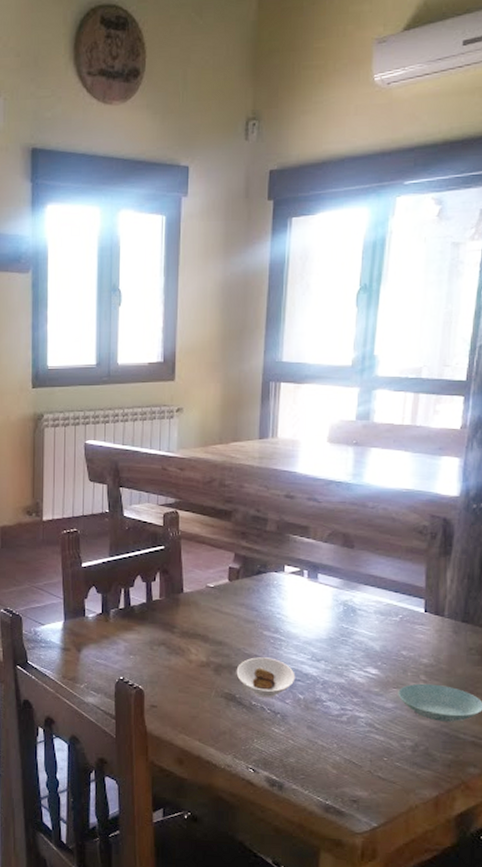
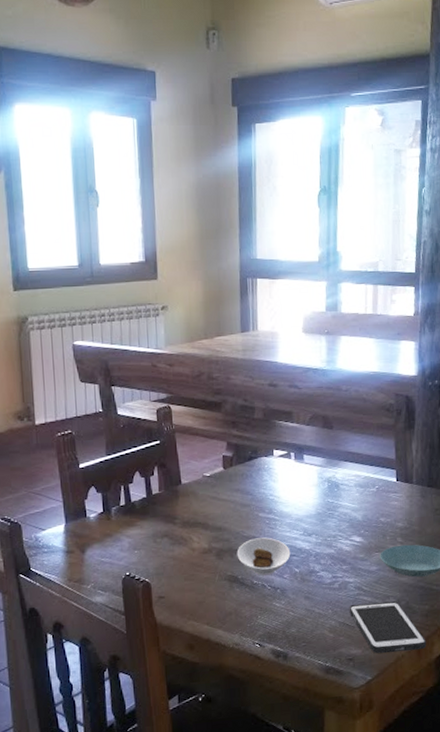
cell phone: none [357,741,447,803] -> present [349,601,427,653]

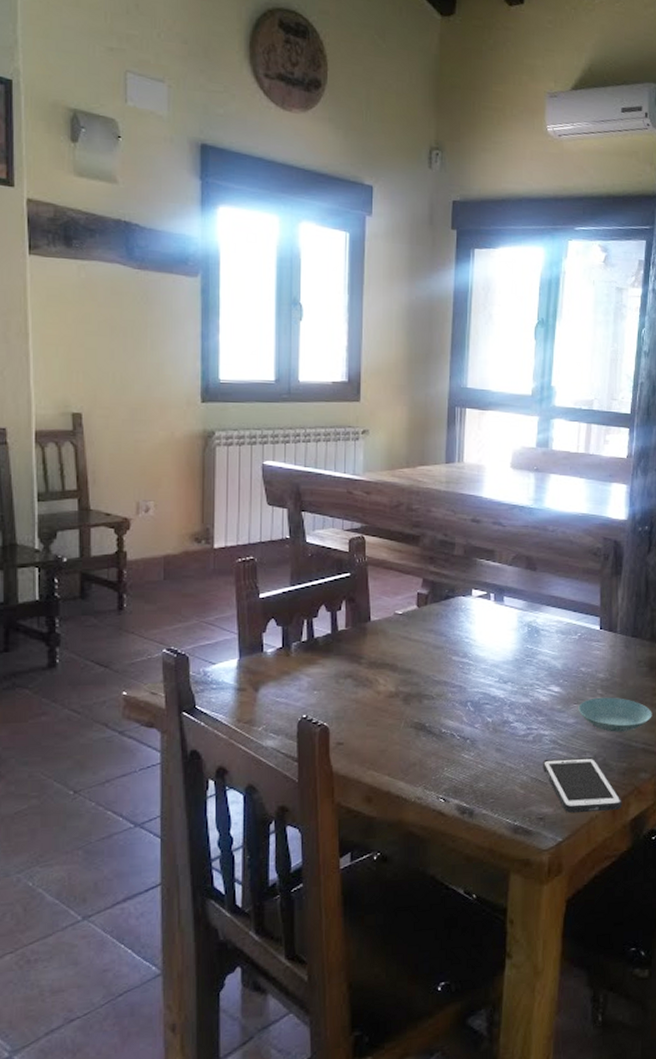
saucer: present [237,537,291,576] -> none [425,683,484,724]

